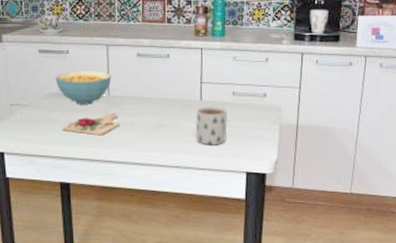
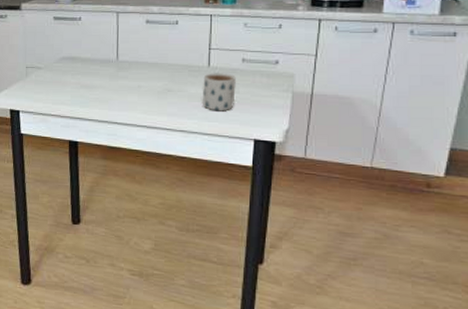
cereal bowl: present [55,70,112,105] -> none [68,36,121,68]
cutting board: present [63,113,120,136] -> none [73,77,127,98]

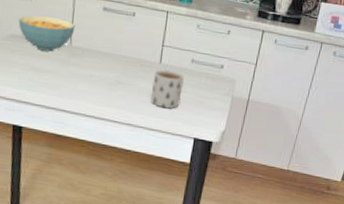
cereal bowl: none [68,36,121,68] -> present [18,15,76,52]

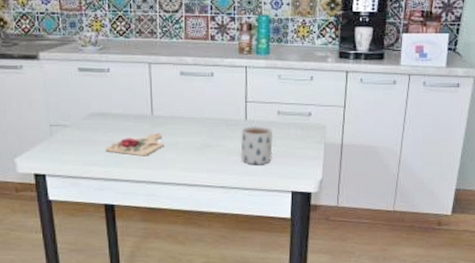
cereal bowl: present [18,15,76,52] -> none [96,89,155,125]
cutting board: none [21,63,78,85] -> present [106,133,164,157]

